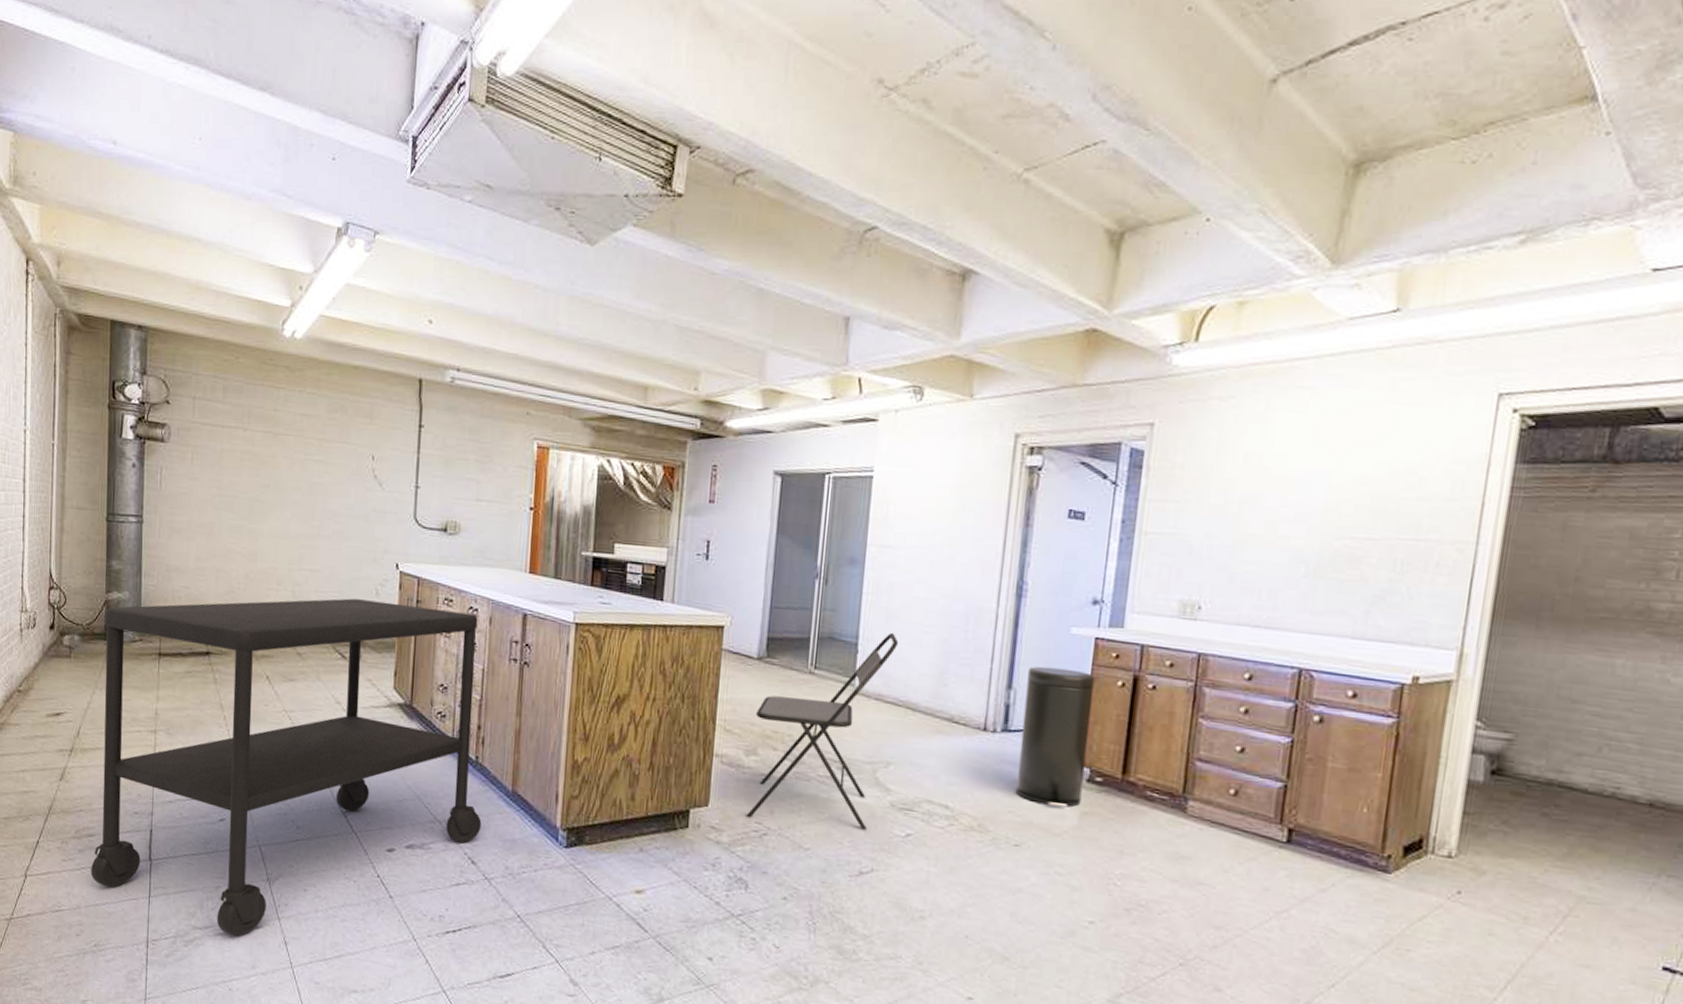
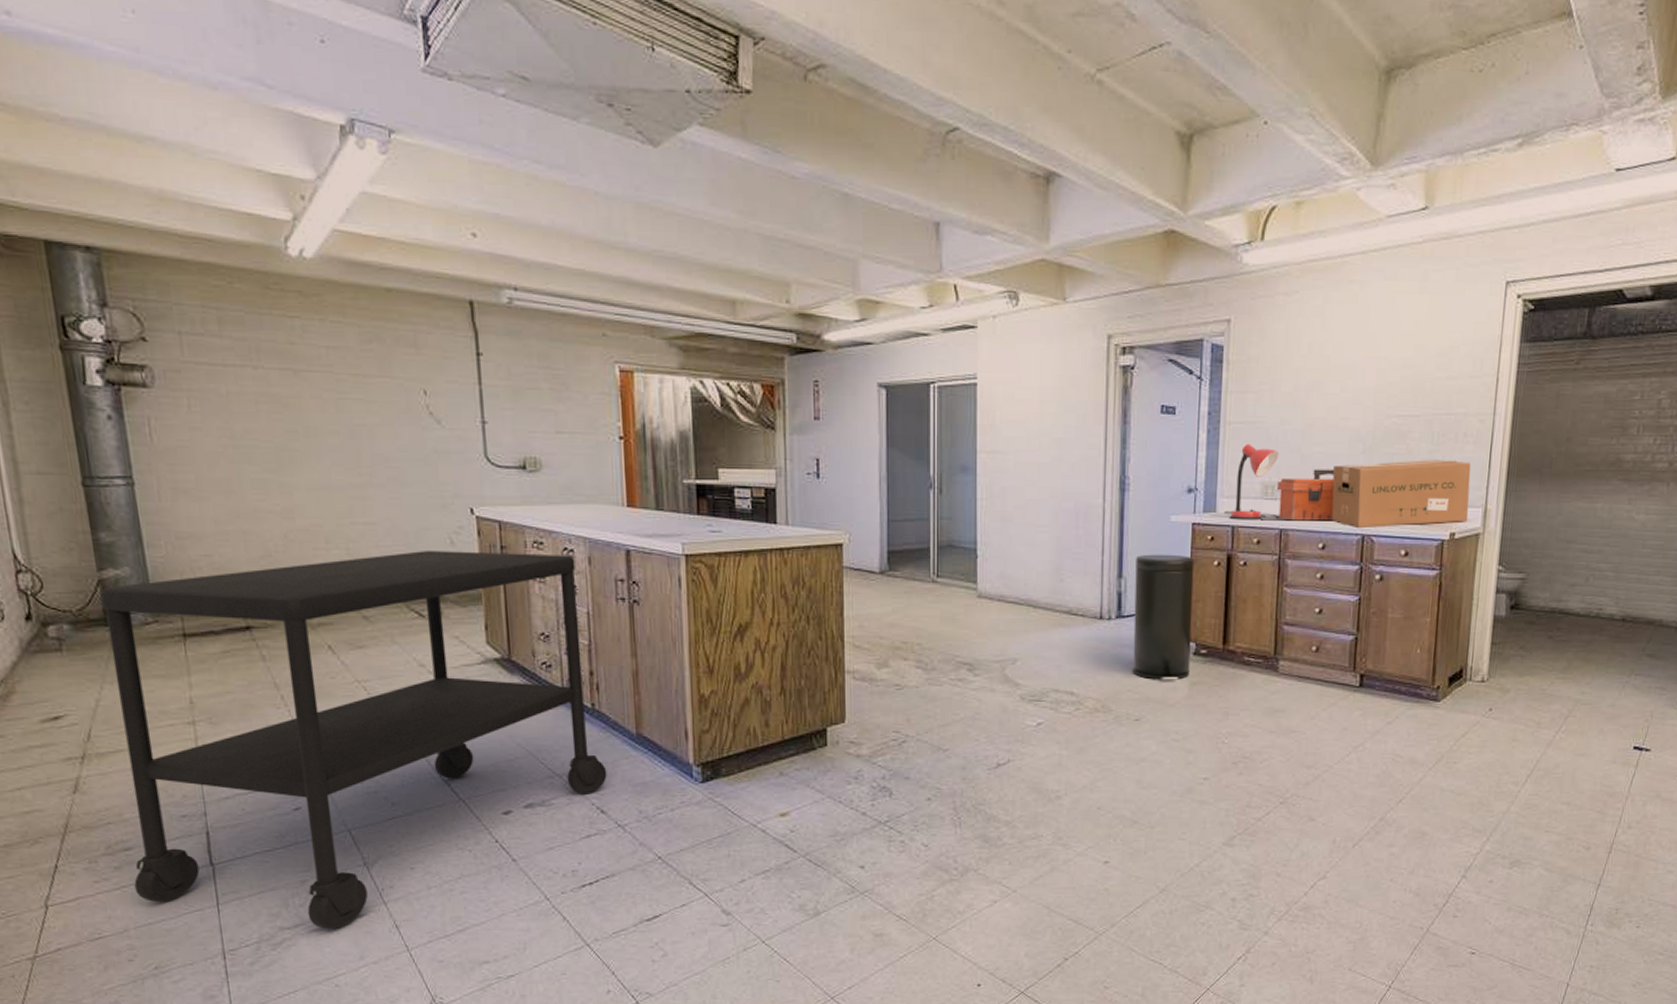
folding chair: present [746,632,899,830] -> none [883,535,1016,727]
desk lamp: none [1132,556,1202,642] -> present [1223,443,1281,521]
toolbox: none [1197,590,1269,650] -> present [1277,469,1335,521]
box: none [1262,587,1445,666] -> present [1331,460,1472,529]

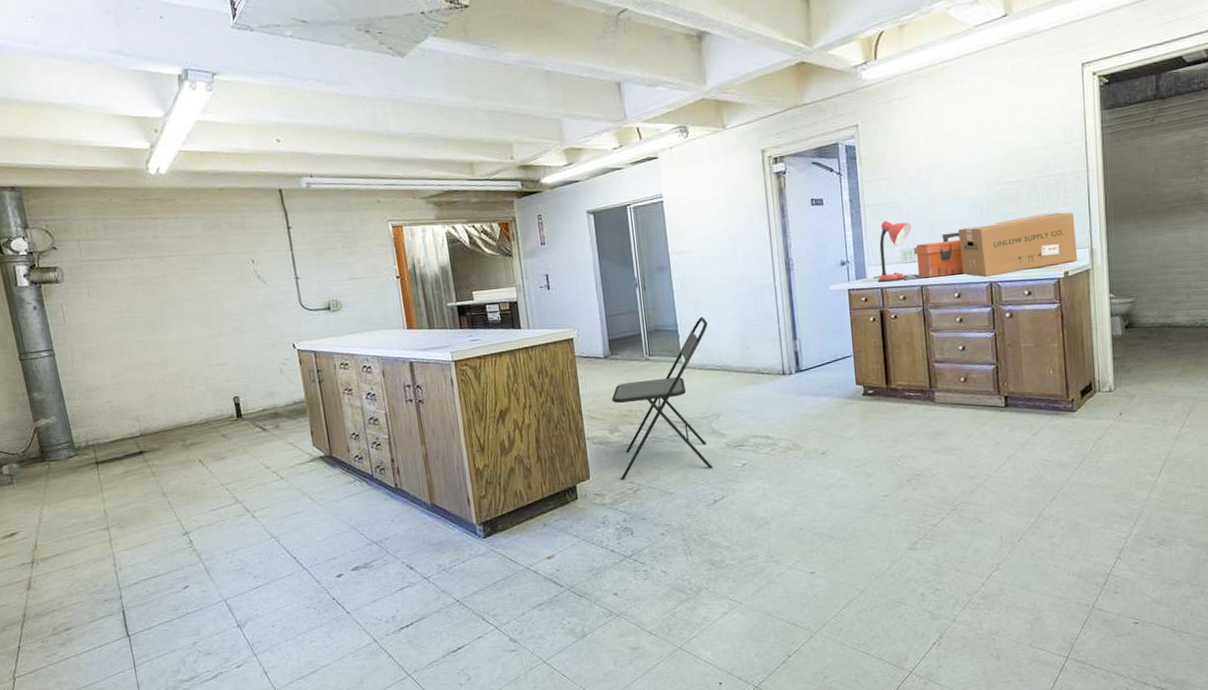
utility cart: present [100,551,607,930] -> none [36,371,412,680]
folding chair: none [883,535,1016,727] -> present [612,316,713,480]
pedal bin: present [1132,554,1195,680] -> none [806,316,862,420]

